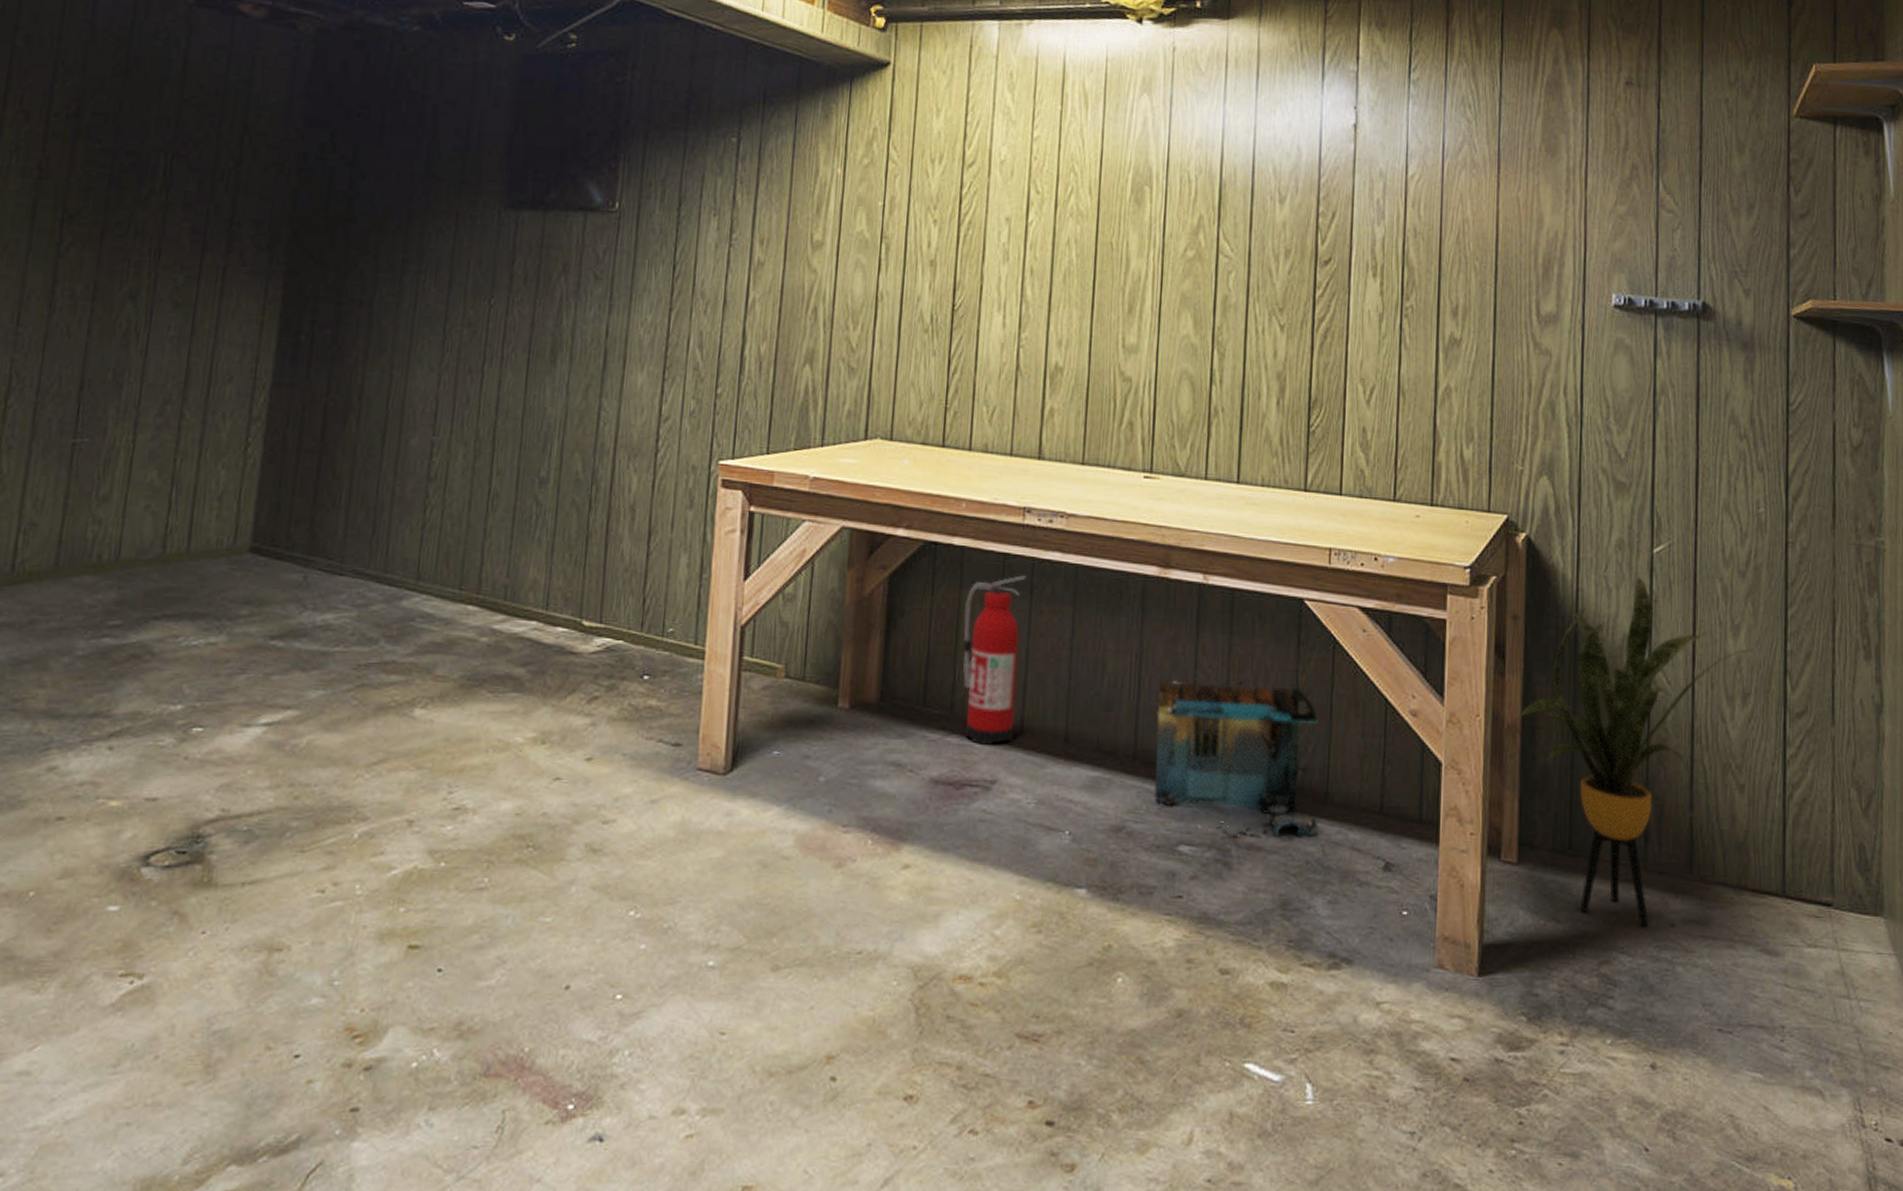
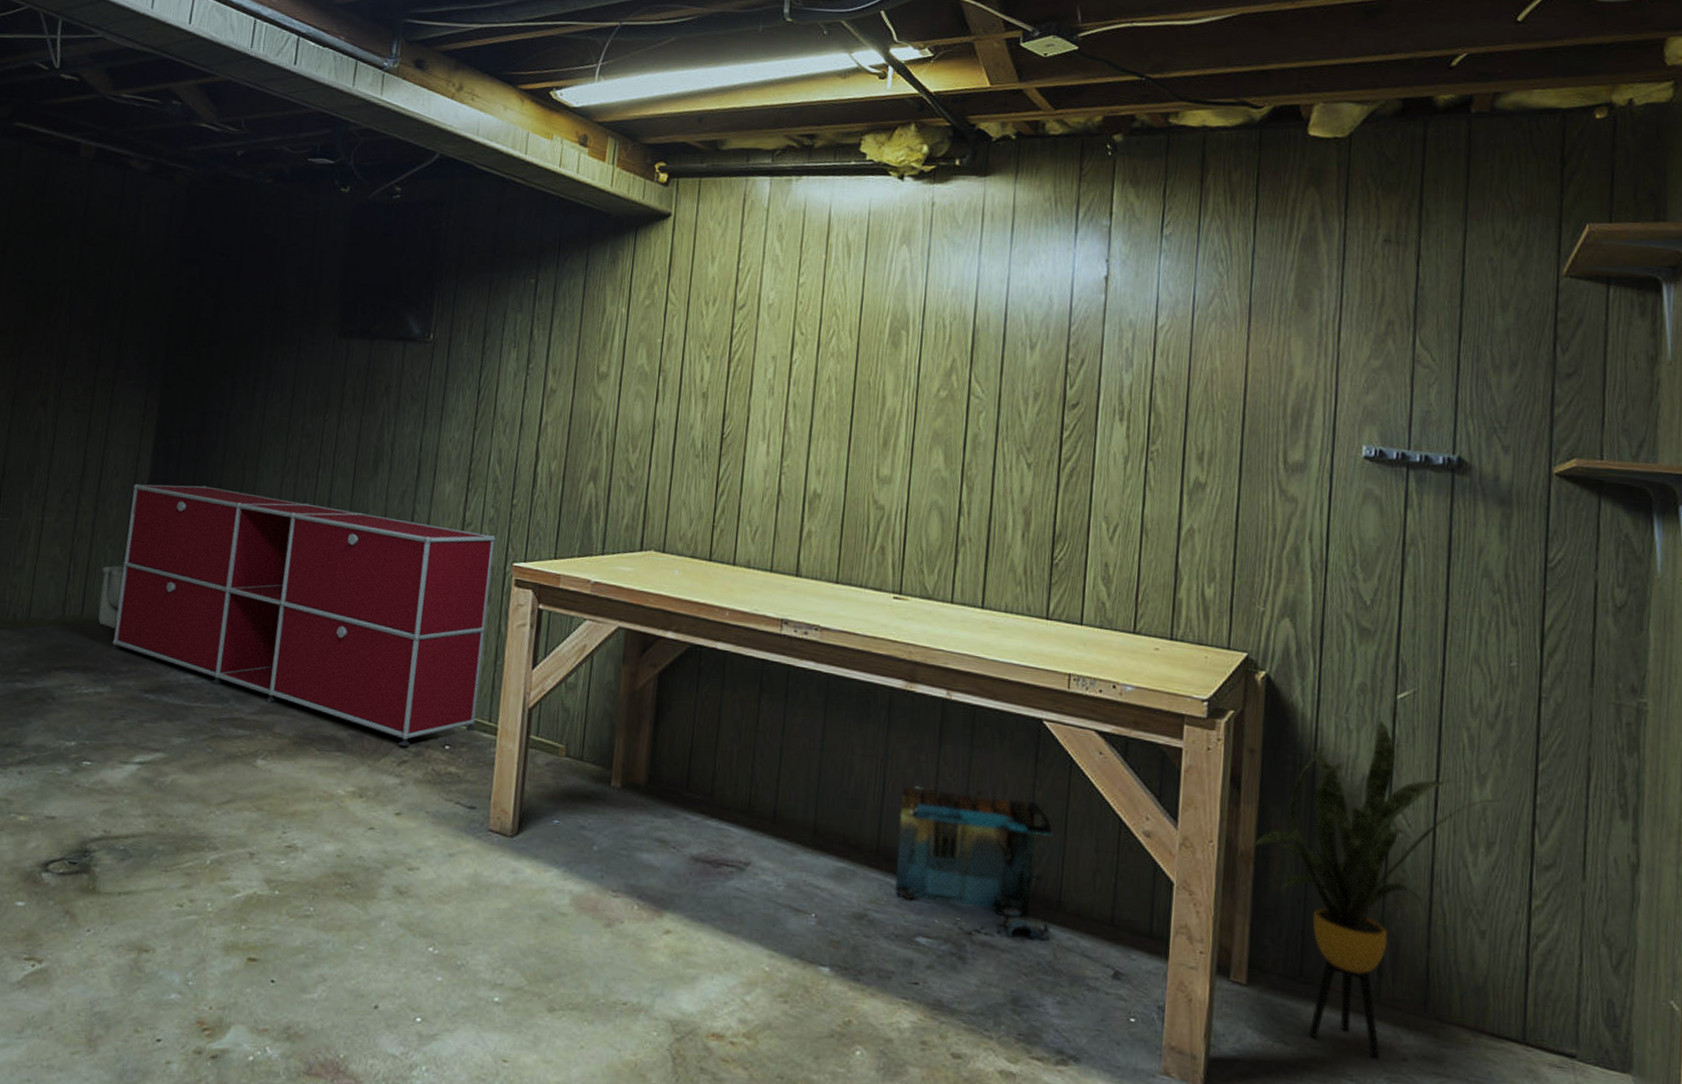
storage bin: none [209,488,242,566] -> present [98,565,125,630]
storage cabinet: none [225,388,698,681] -> present [110,483,496,747]
fire extinguisher: present [962,575,1027,746] -> none [722,680,782,831]

